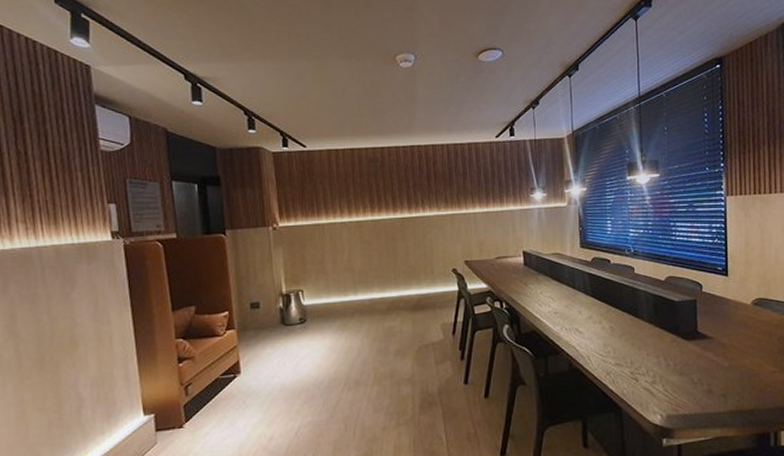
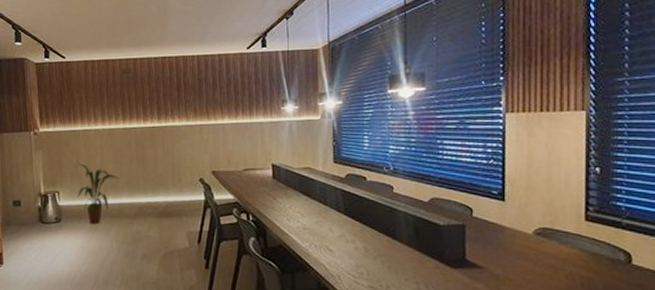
house plant: none [324,258,369,322] -> present [77,163,120,224]

